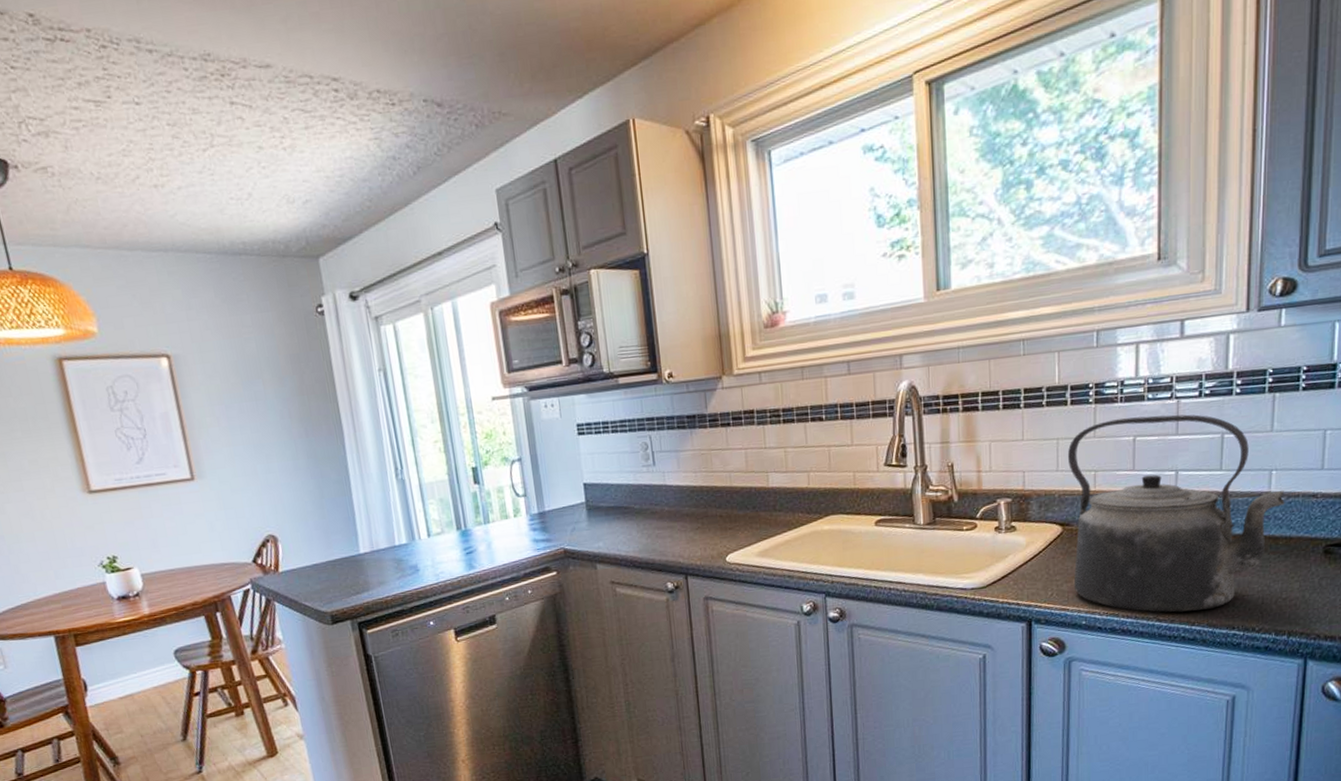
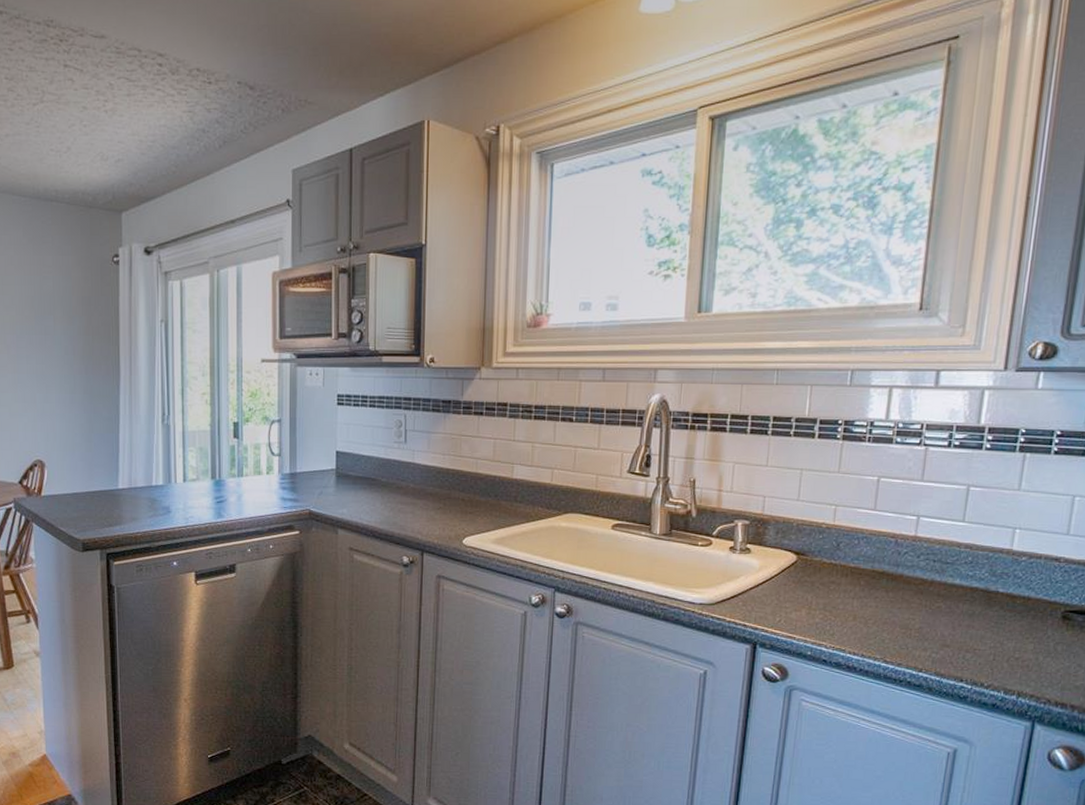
kettle: present [1067,414,1285,613] -> none [802,457,1026,658]

